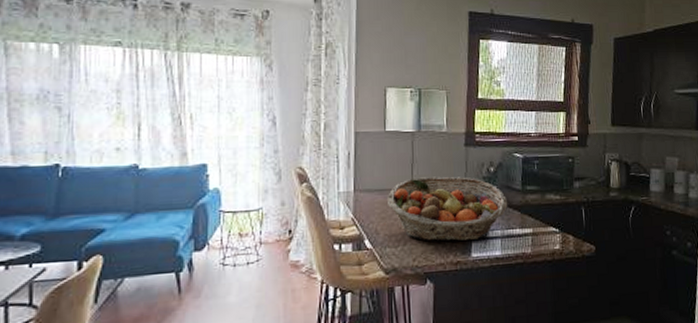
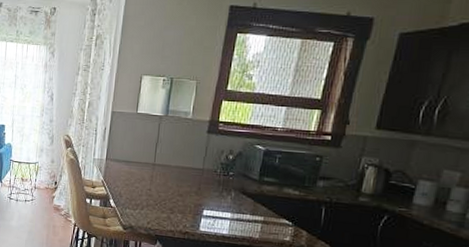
fruit basket: present [388,177,508,242] -> none [132,155,242,217]

